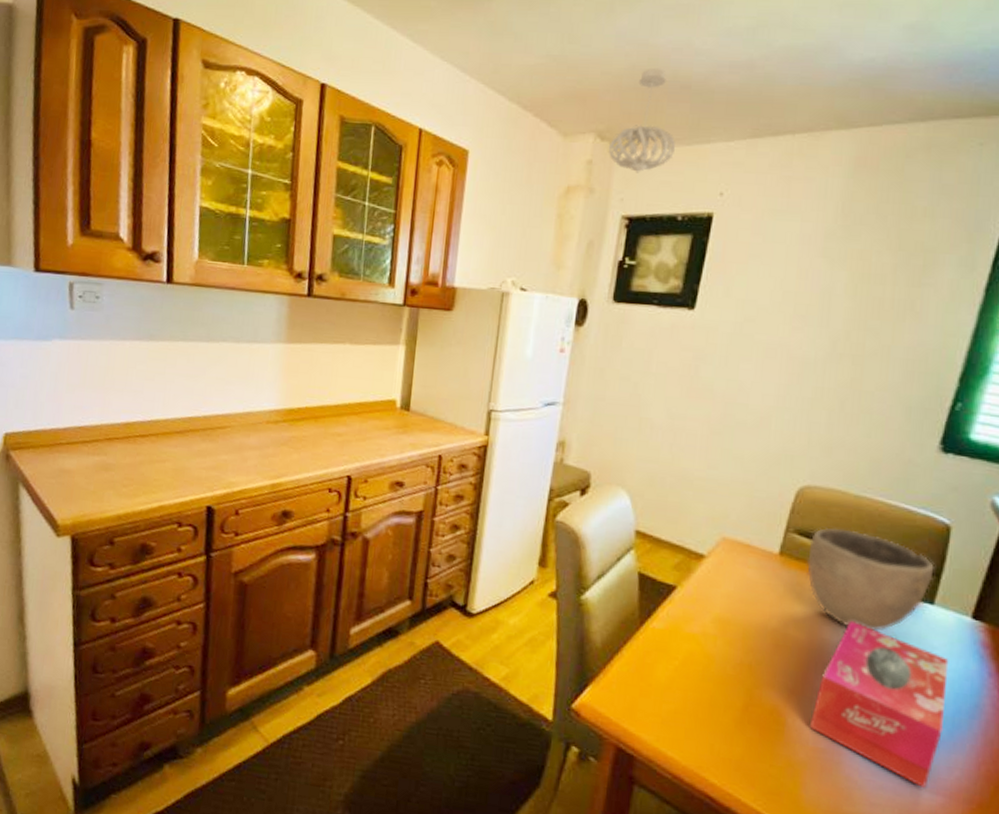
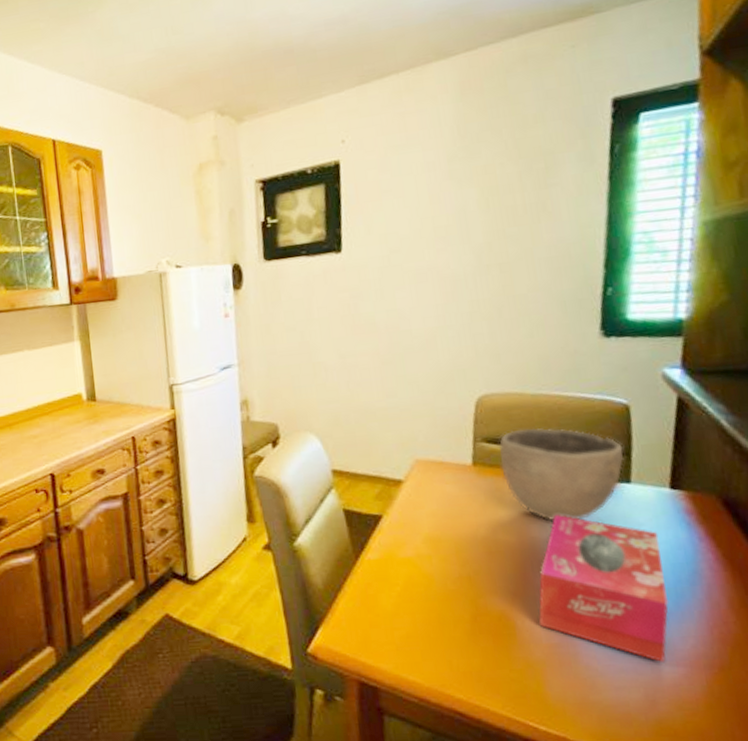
pendant light: present [608,67,676,173] -> none [229,39,292,139]

